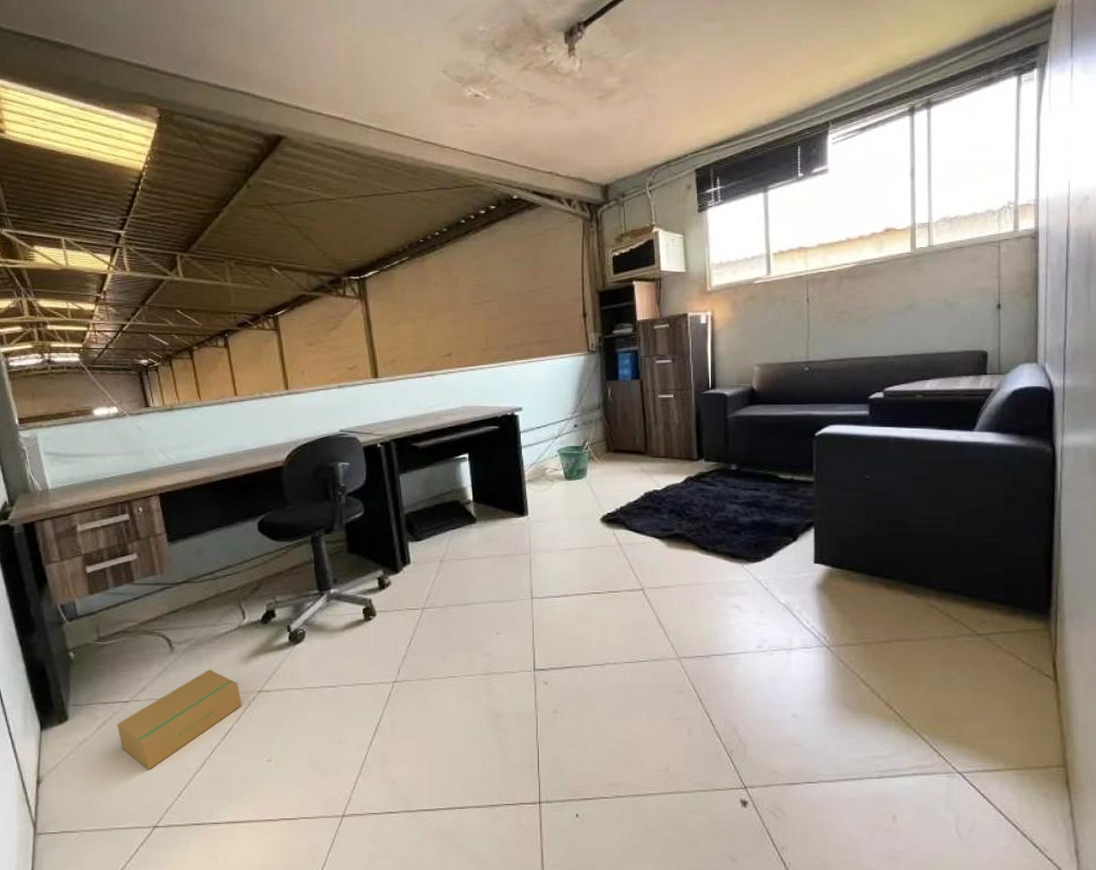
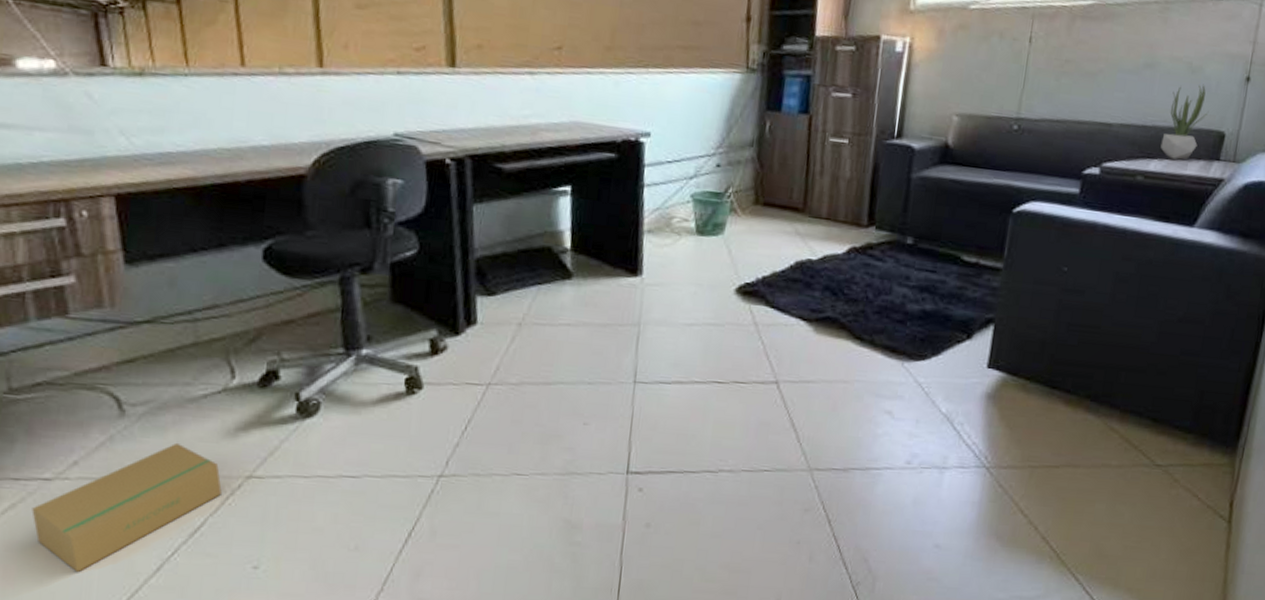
potted plant: none [932,315,970,378] -> present [1160,84,1209,161]

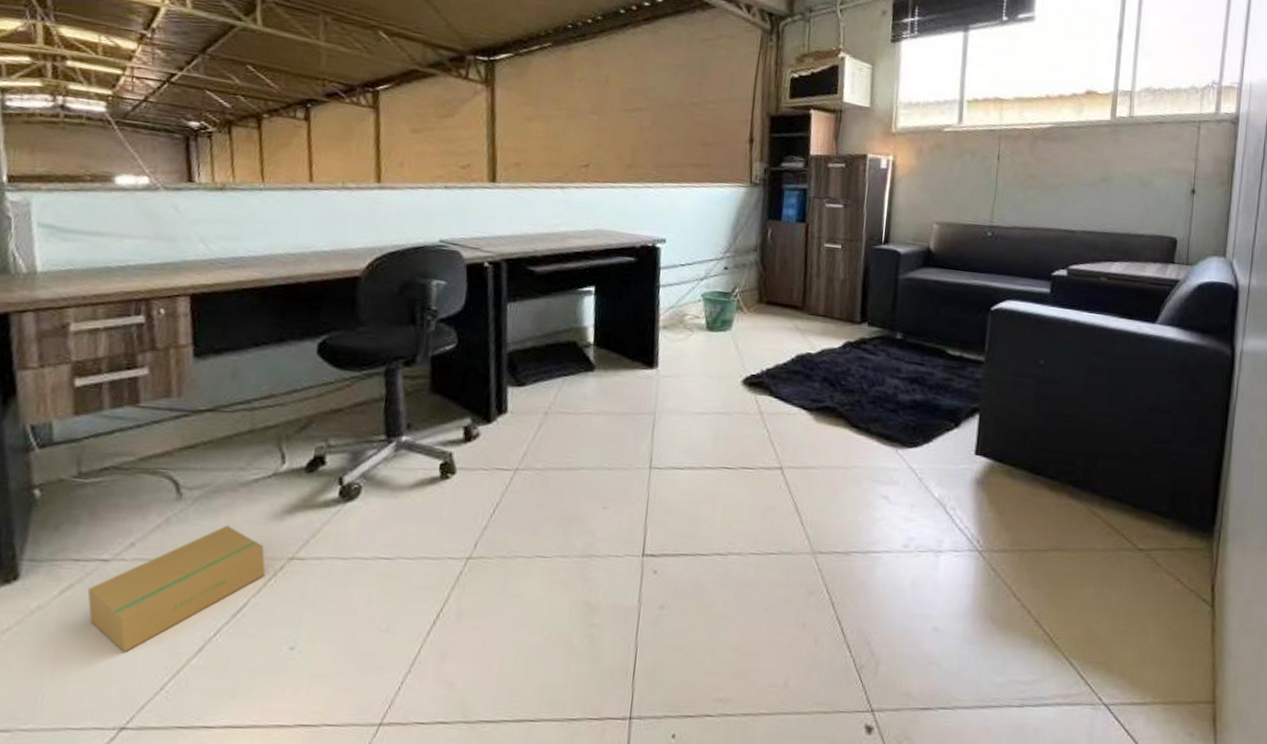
potted plant: present [1160,84,1209,161] -> none [1120,195,1161,263]

